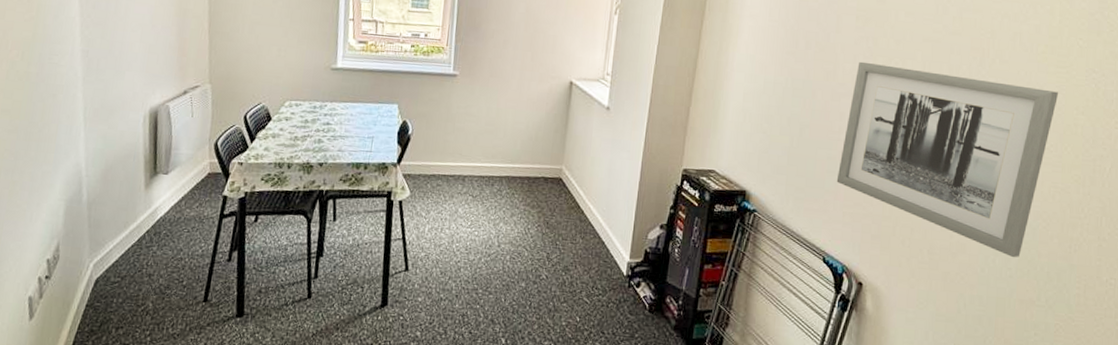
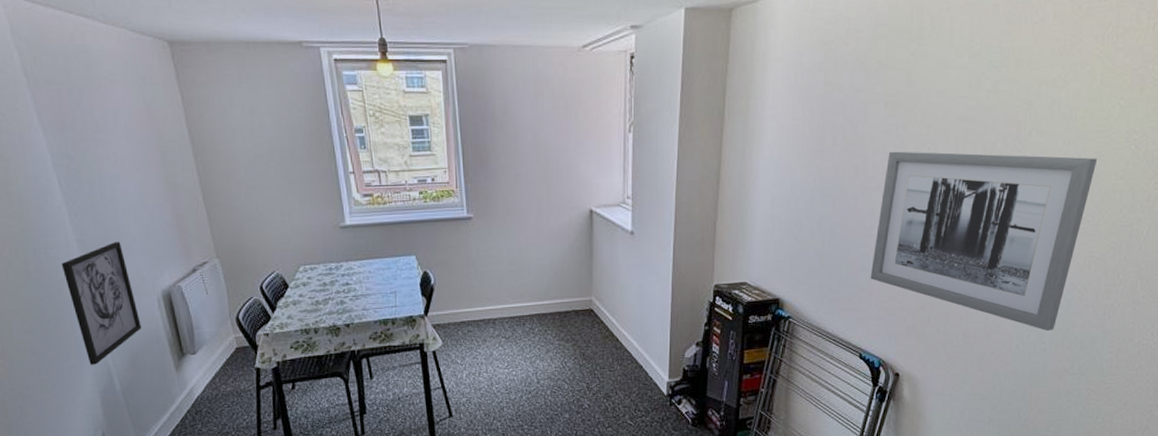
wall art: none [61,56,123,173] -> present [61,242,142,365]

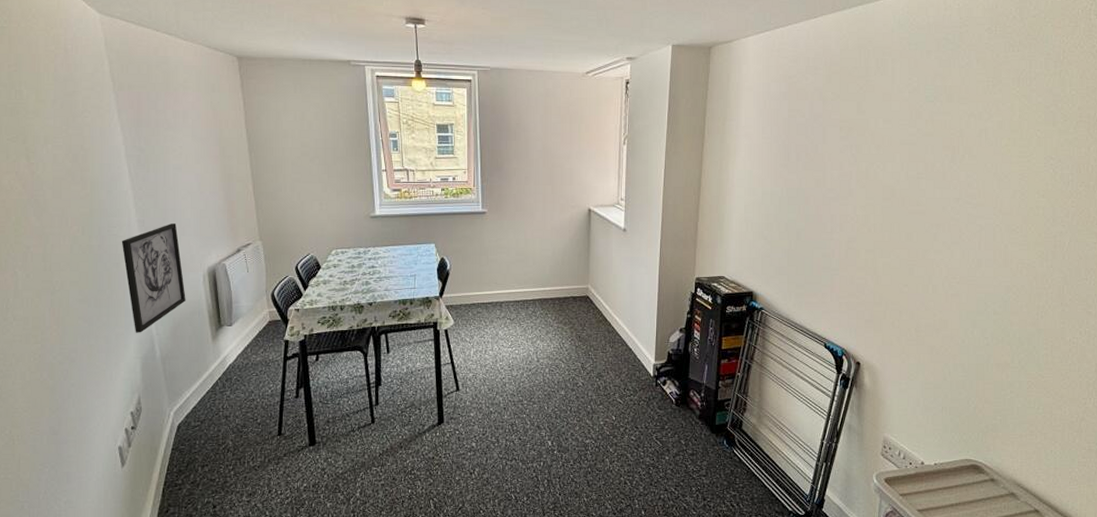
wall art: present [870,151,1098,332] -> none [832,167,1022,328]

